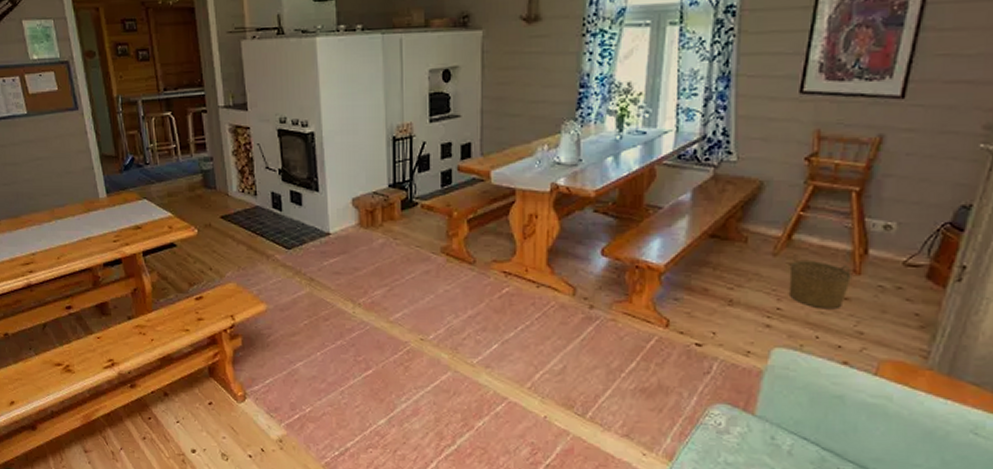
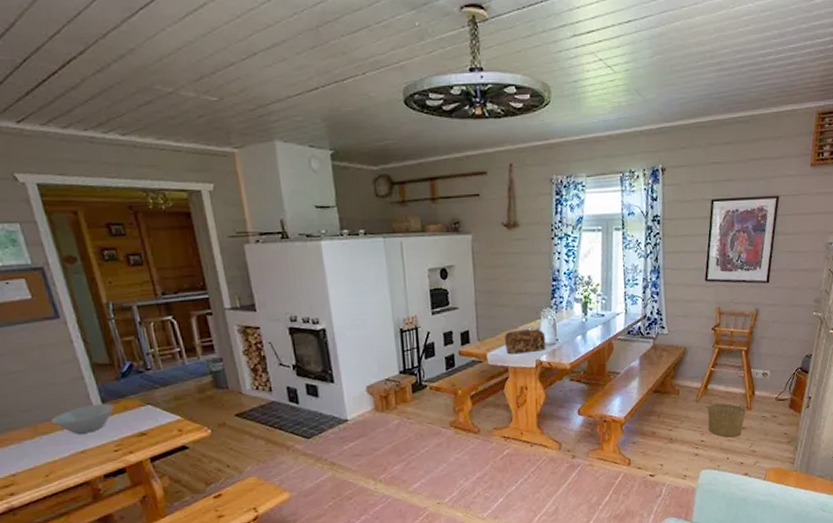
bowl: none [65,195,116,221] -> present [51,404,114,434]
bread loaf: none [514,144,565,175] -> present [505,328,546,355]

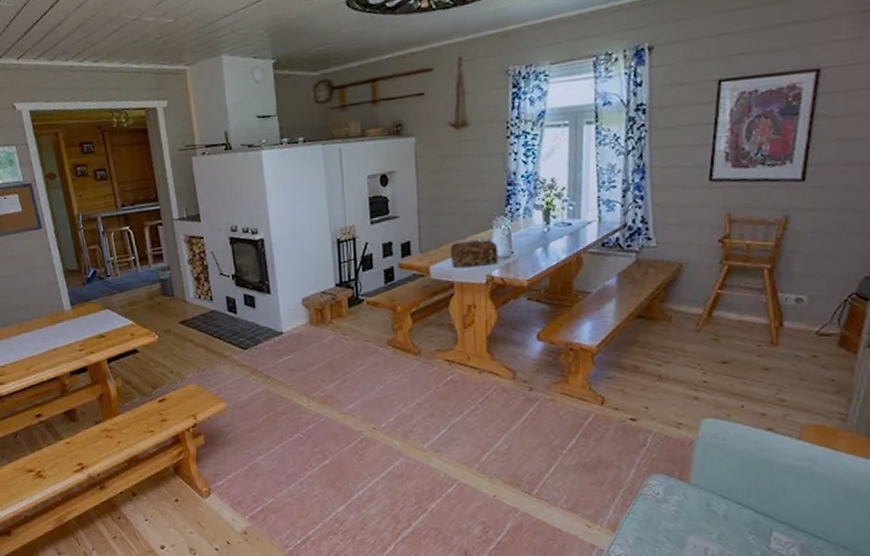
bowl: present [51,404,114,434] -> none [32,307,80,333]
basket: present [707,403,747,438] -> none [712,335,771,380]

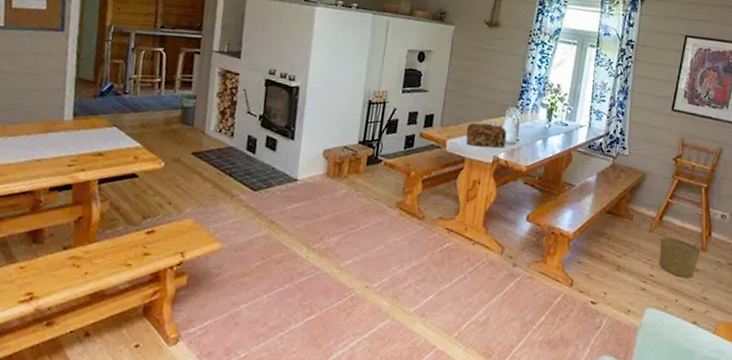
basket: none [712,335,771,380] -> present [659,237,701,278]

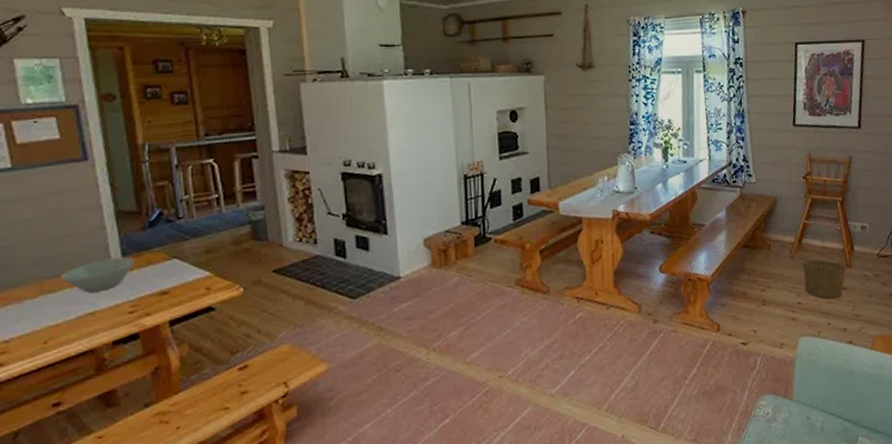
bowl: none [21,116,83,143] -> present [61,257,135,293]
bread loaf: present [466,122,507,148] -> none [578,175,624,204]

